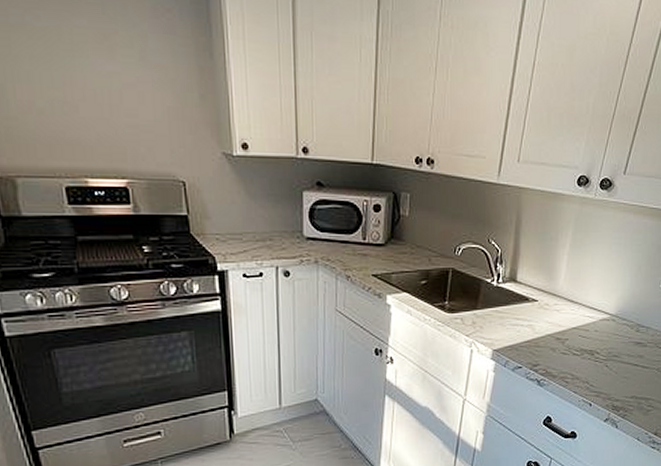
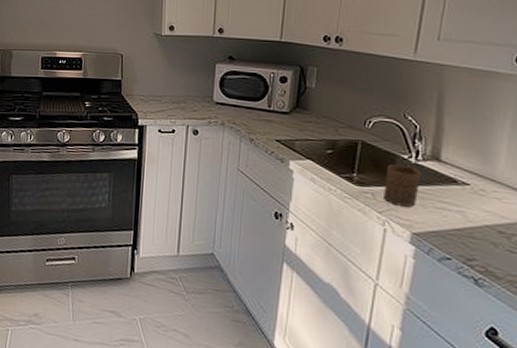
cup: none [470,289,501,327] -> present [382,165,421,207]

